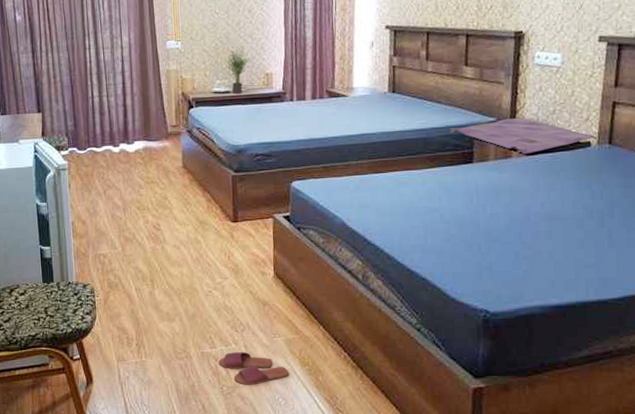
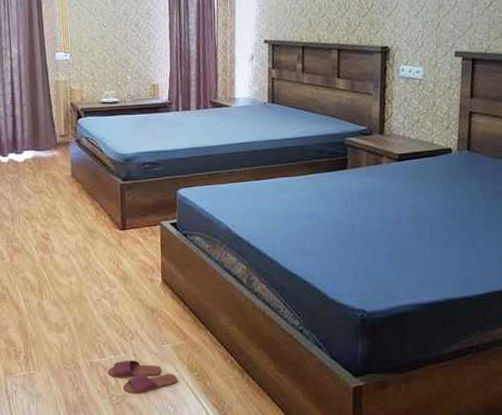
potted plant: present [225,46,250,94] -> none [113,58,137,105]
towel: present [449,118,594,155] -> none [325,127,454,161]

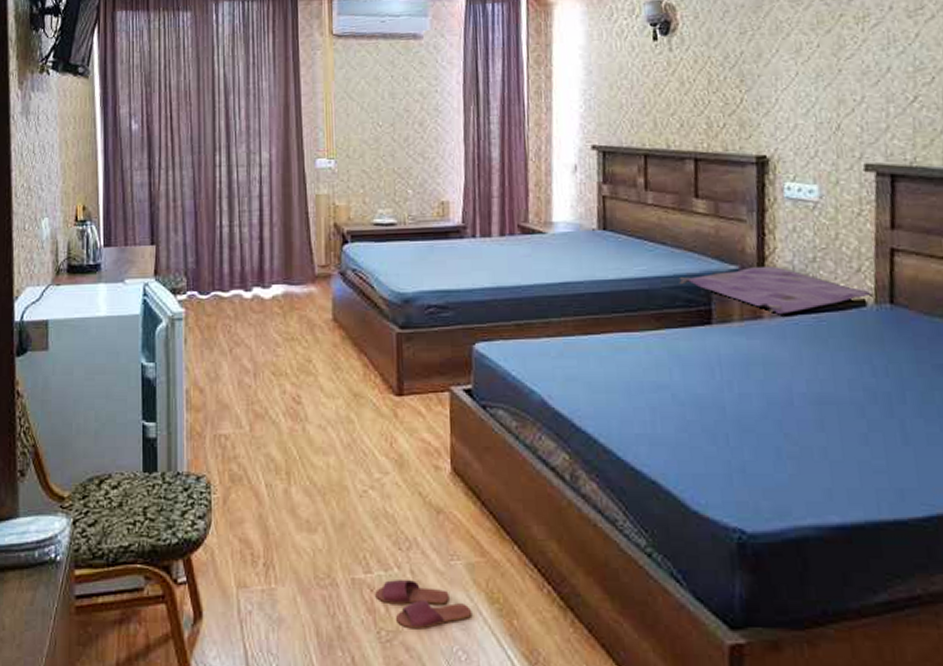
towel: none [325,127,454,161] -> present [678,267,870,315]

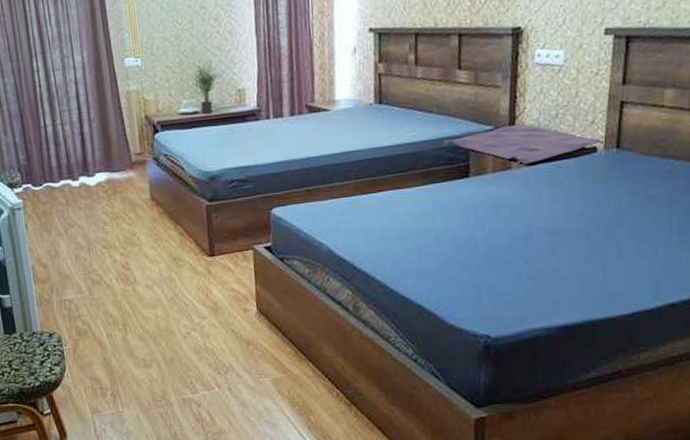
slippers: present [375,580,473,629] -> none [202,395,279,430]
potted plant: none [390,167,420,227] -> present [192,59,219,115]

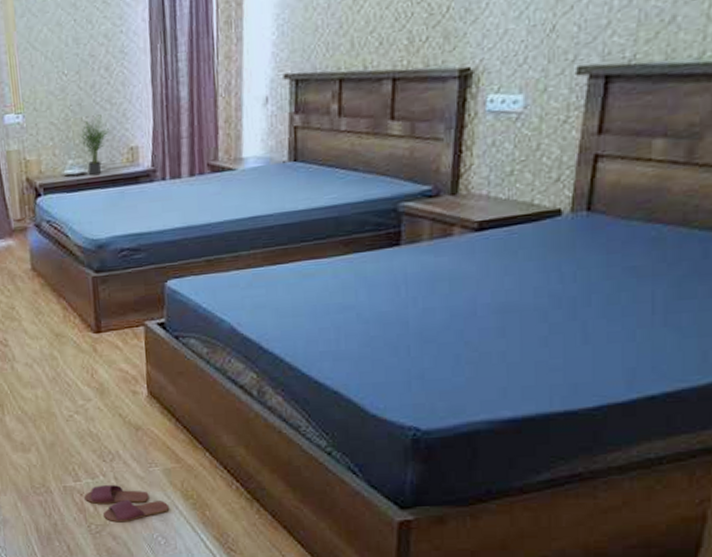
slippers: none [202,395,279,430] -> present [84,485,170,523]
towel: present [442,124,601,165] -> none [369,183,566,231]

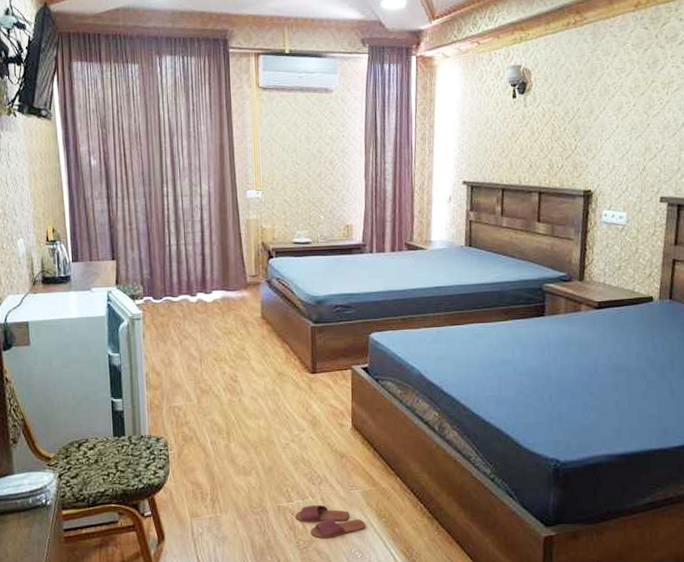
potted plant: present [79,114,109,176] -> none [306,197,330,245]

